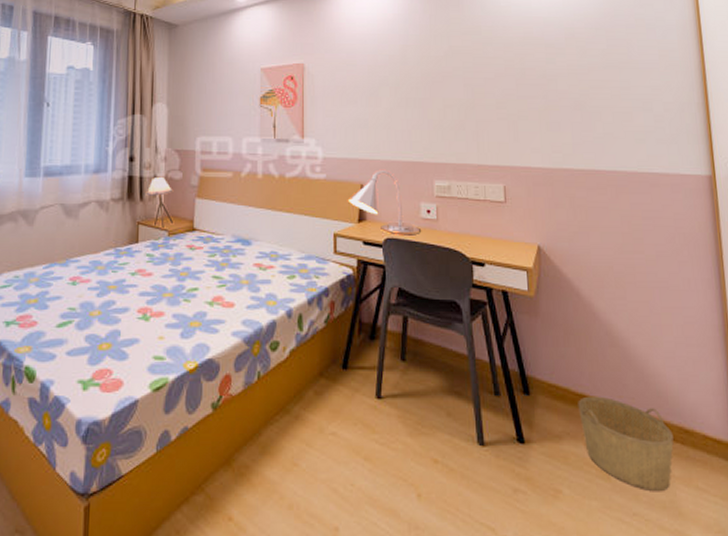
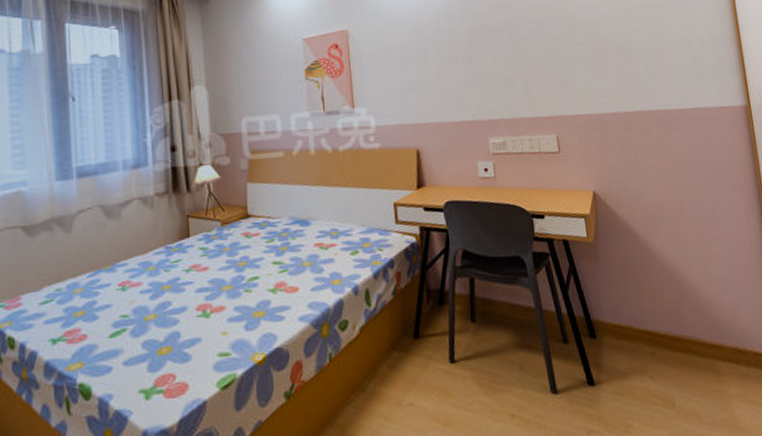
table lamp: present [348,170,421,236] -> none [405,133,480,197]
basket: present [578,396,674,491] -> none [641,330,729,412]

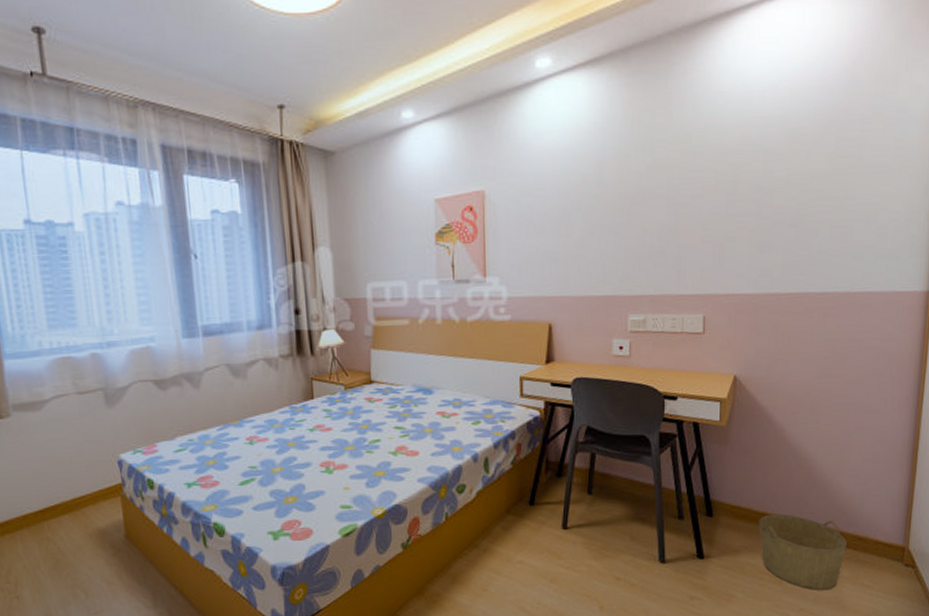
basket: none [641,330,729,412] -> present [758,513,847,590]

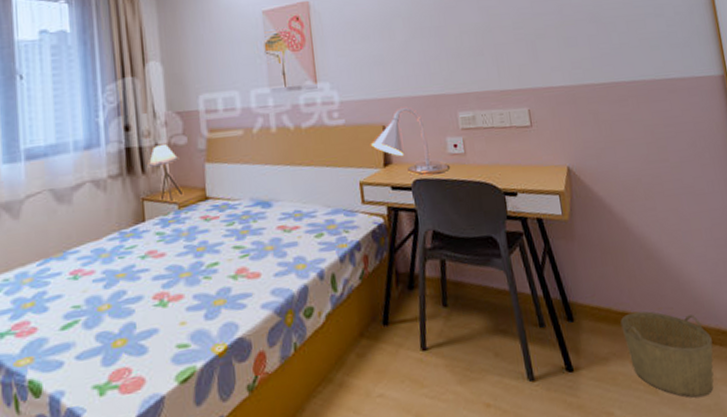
table lamp: none [535,307,612,374] -> present [371,108,449,175]

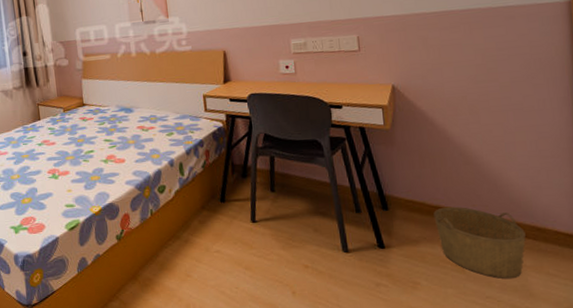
table lamp: present [149,143,182,203] -> none [41,65,66,107]
table lamp: present [371,108,449,175] -> none [213,36,281,90]

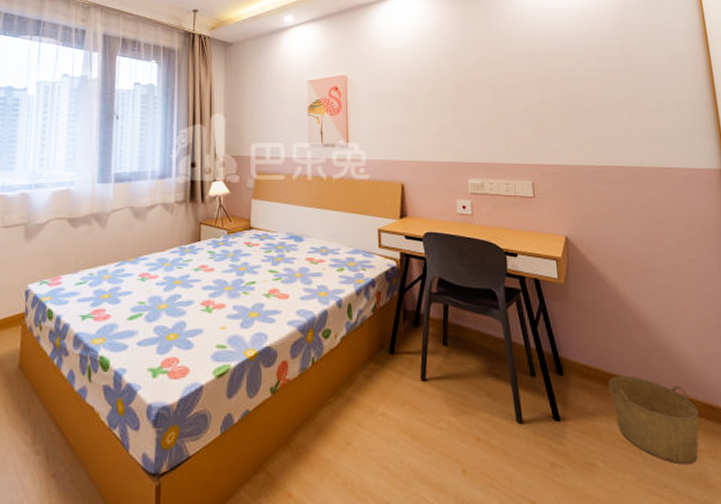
table lamp: none [41,65,66,107] -> present [208,180,232,228]

